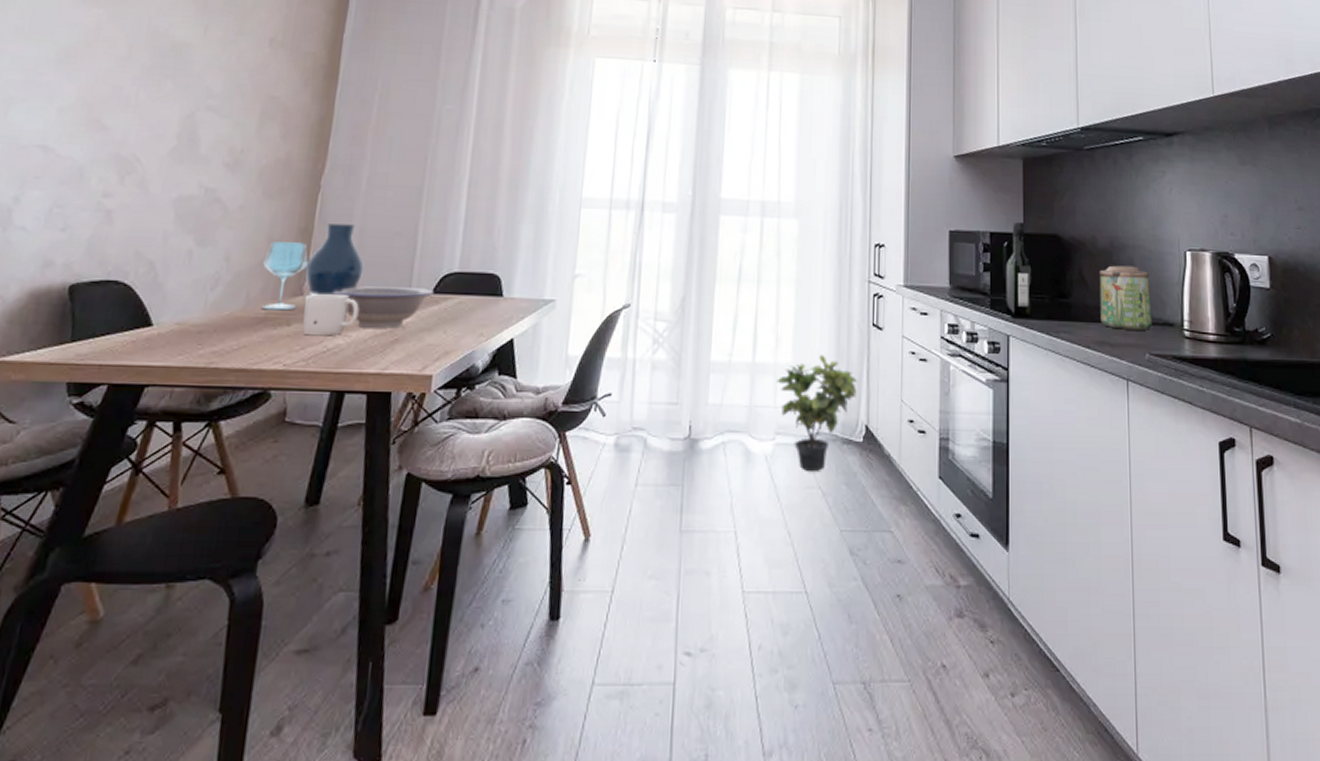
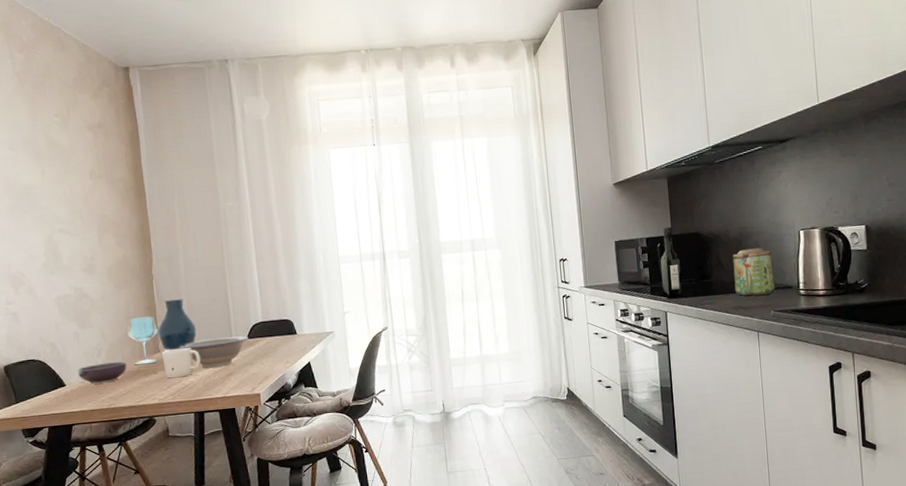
bowl: none [174,300,251,330] -> present [77,361,127,384]
potted plant: present [776,354,857,471] -> none [500,343,558,423]

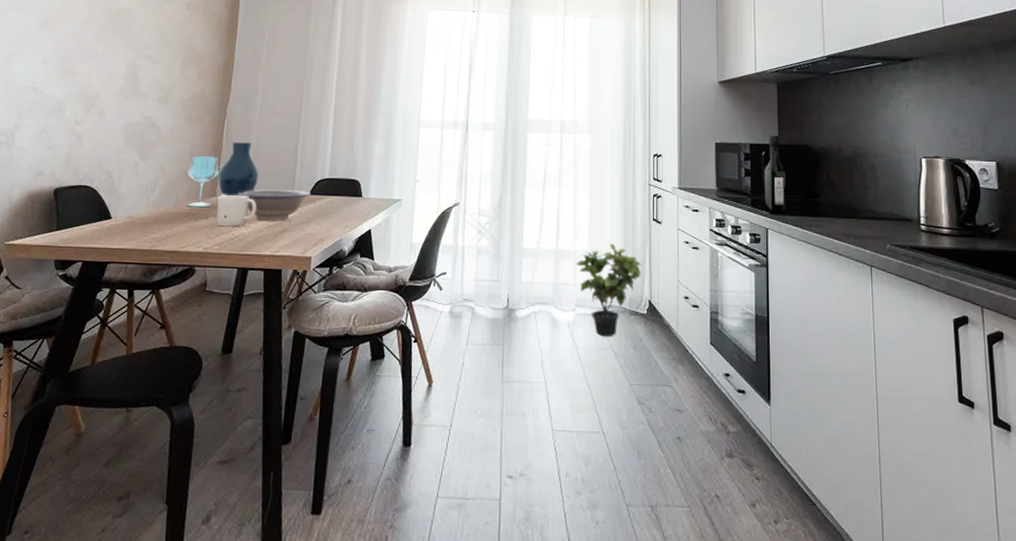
bowl: present [77,361,127,384] -> none [126,200,180,222]
potted plant: none [500,343,558,423] -> present [576,243,641,336]
canister: present [732,247,776,296] -> none [845,170,893,225]

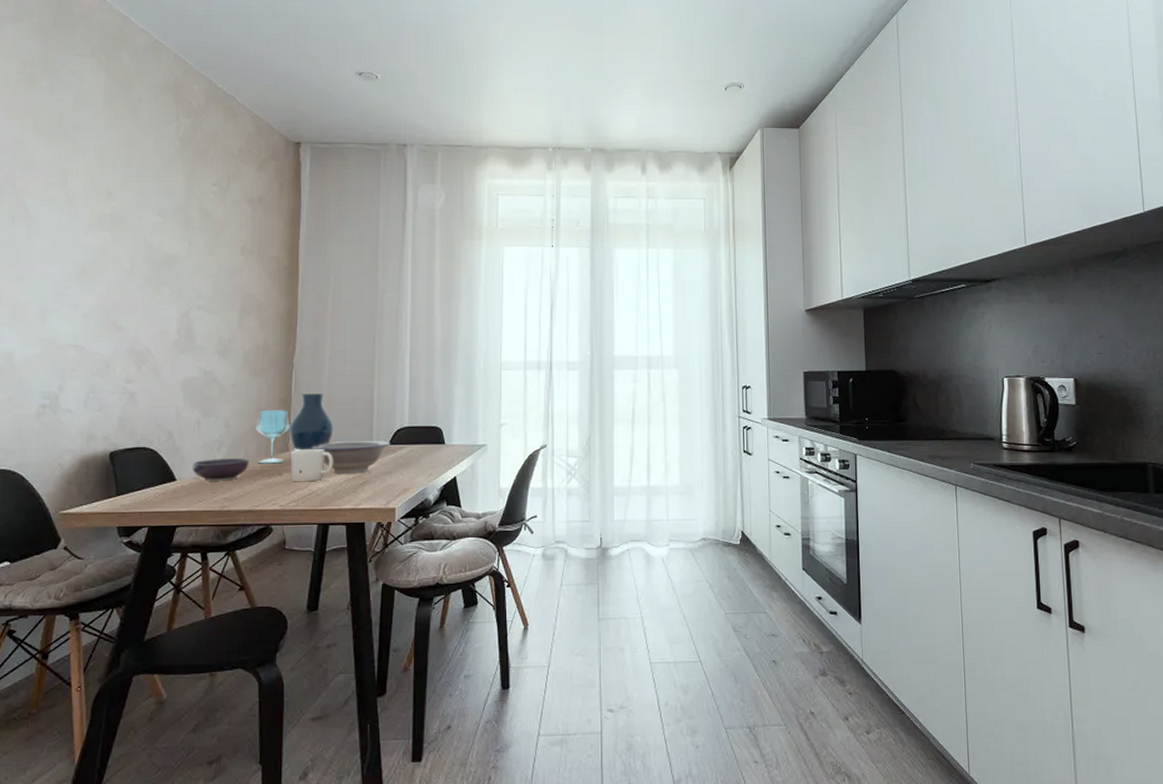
bowl: none [126,200,180,222] -> present [192,458,249,481]
potted plant: present [576,243,641,336] -> none [668,477,733,569]
bottle: present [764,135,787,214] -> none [851,362,875,439]

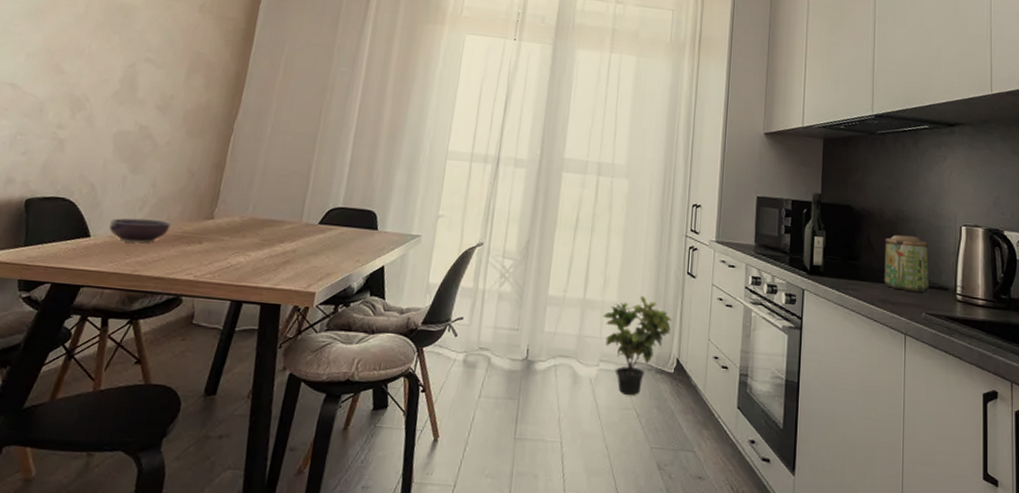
wine glass: present [255,410,290,464] -> none [180,173,220,231]
vase: present [288,393,334,451] -> none [216,160,265,221]
mug: present [290,448,333,482] -> none [211,218,259,255]
bowl: present [312,441,390,474] -> none [238,214,321,252]
potted plant: none [668,477,733,569] -> present [603,295,671,395]
bottle: none [851,362,875,439] -> present [802,192,827,275]
canister: none [930,392,976,445] -> present [884,234,930,293]

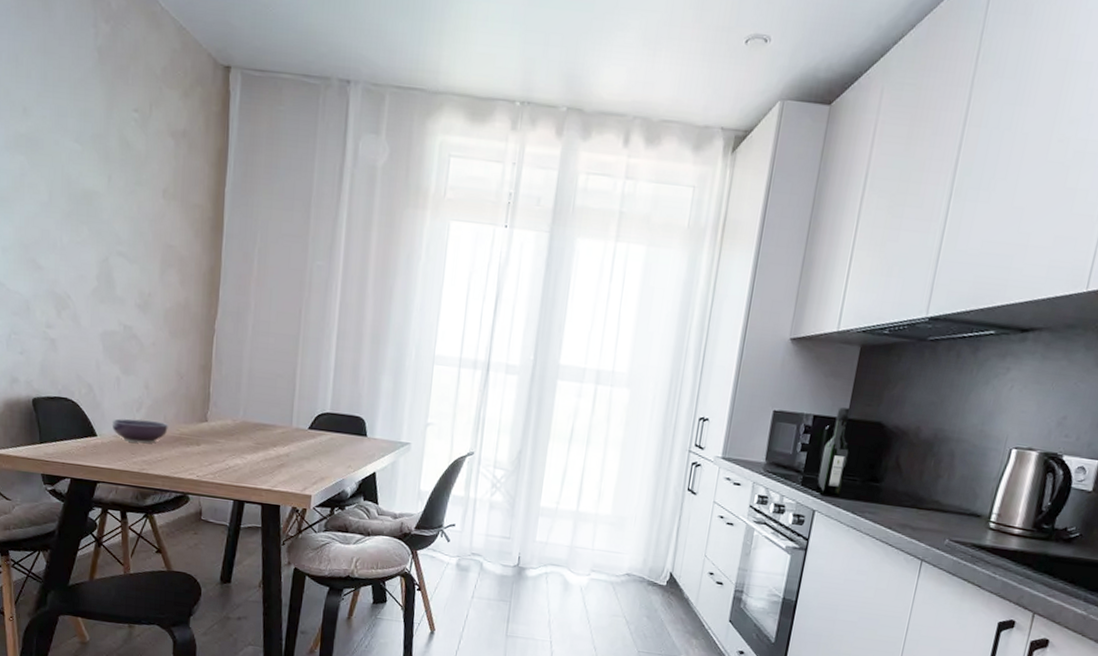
potted plant: present [603,295,671,395] -> none [596,510,667,604]
canister: present [884,234,930,293] -> none [907,456,968,519]

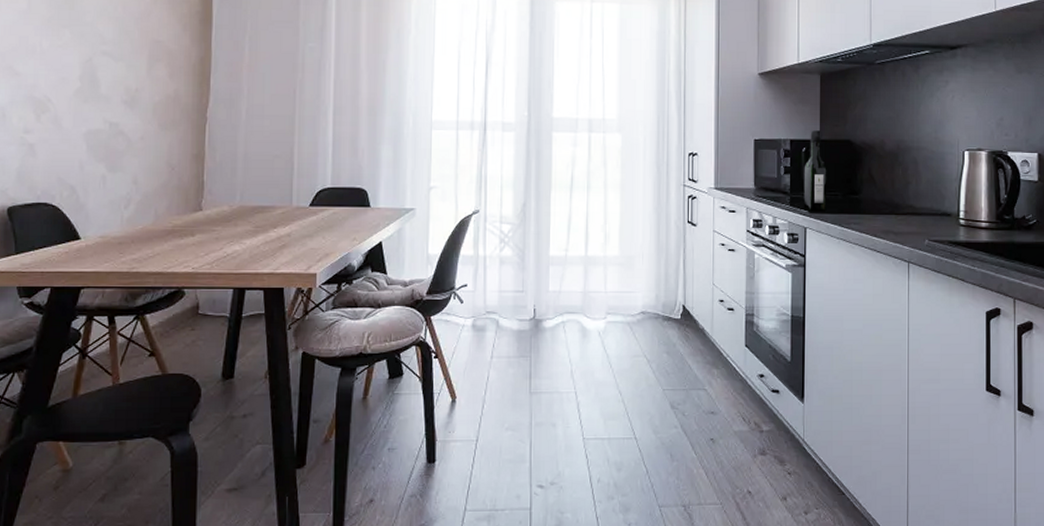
bowl: present [112,418,168,444] -> none [97,217,160,241]

